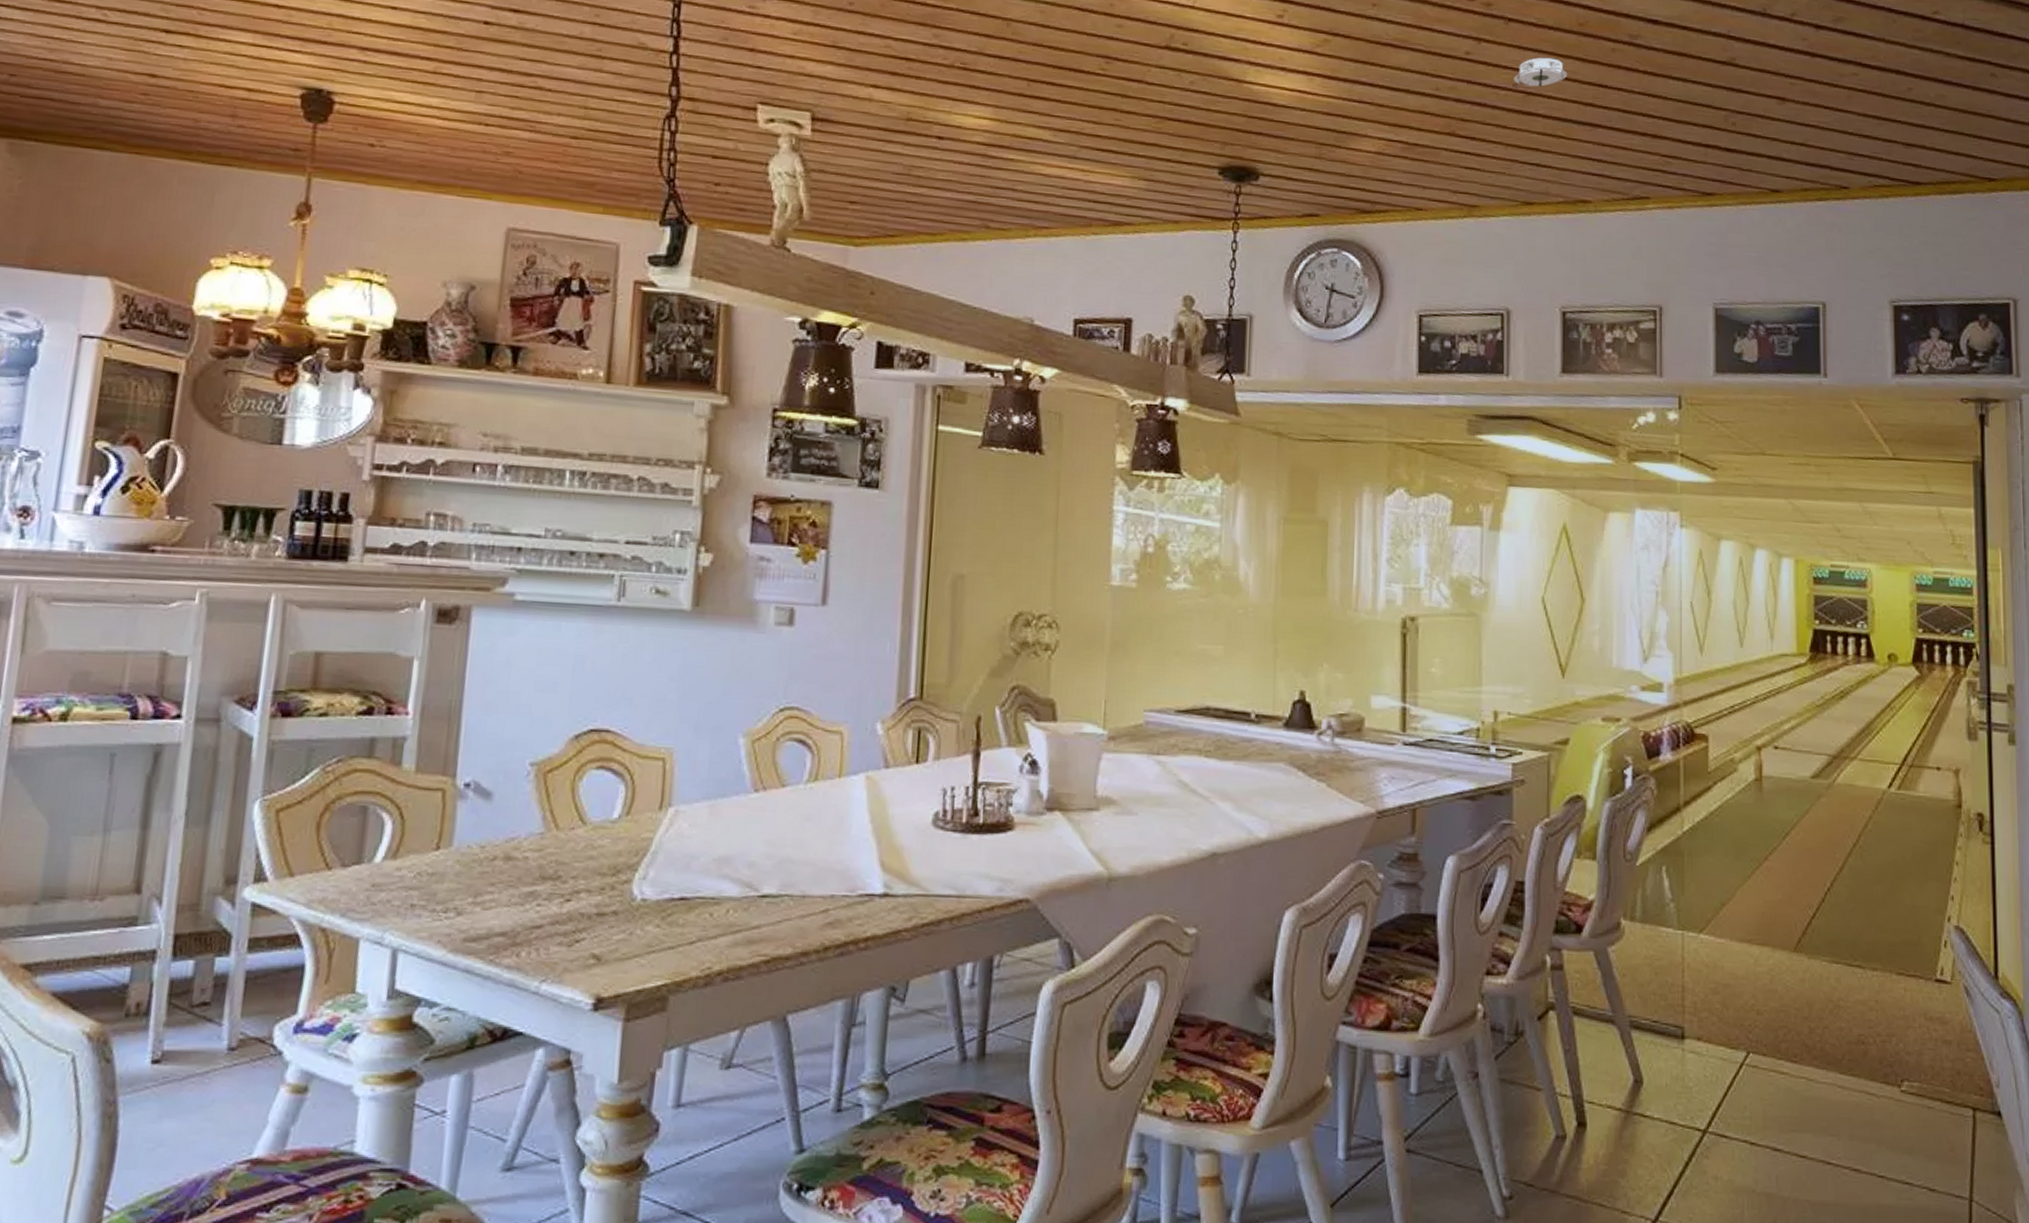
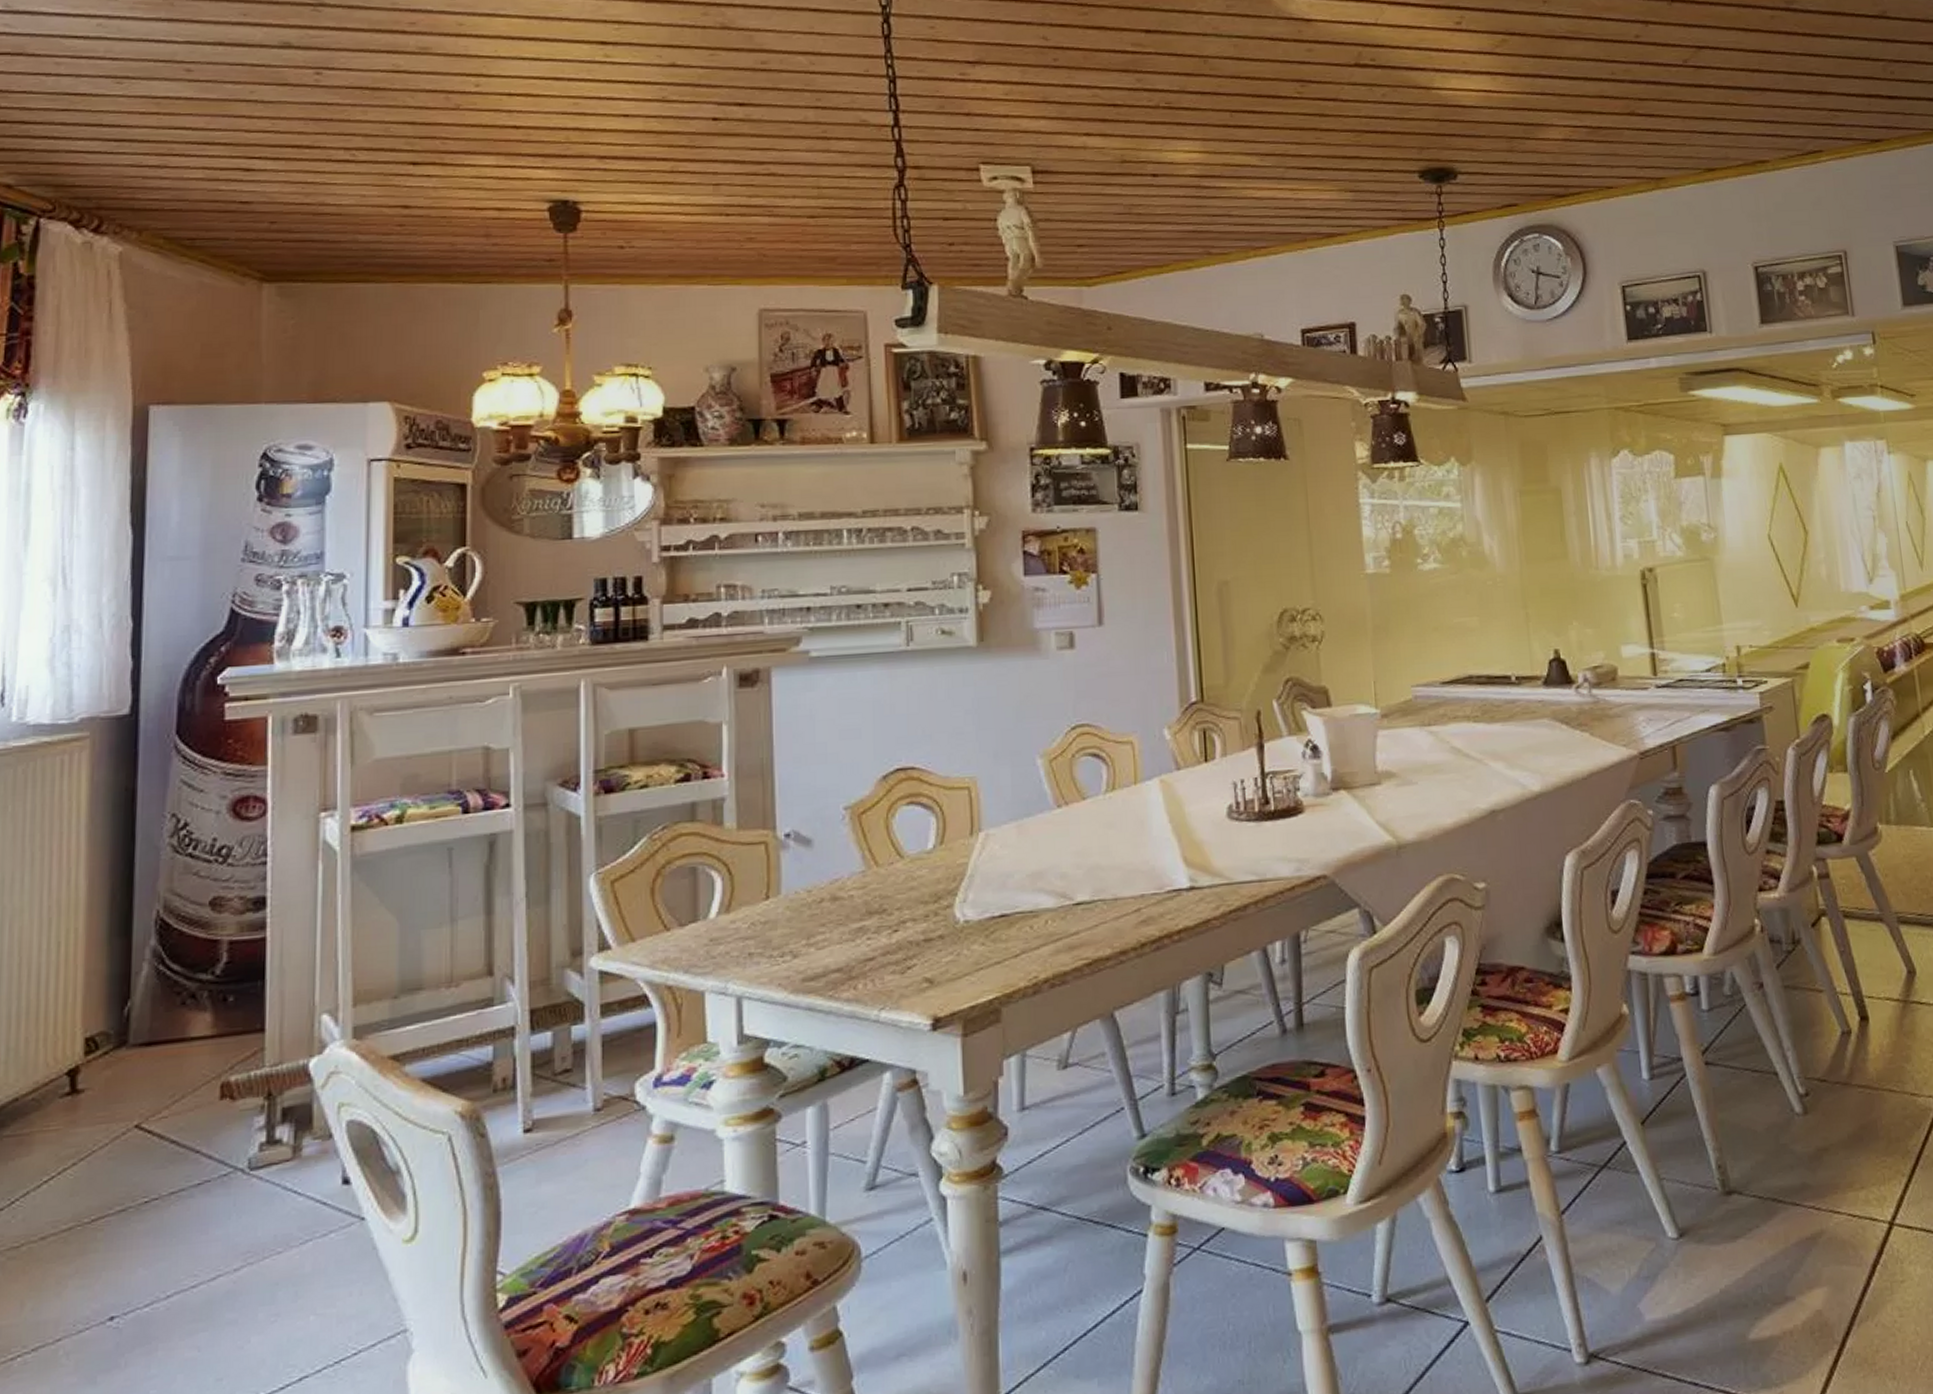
smoke detector: present [1511,57,1568,89] -> none [1681,31,1733,65]

